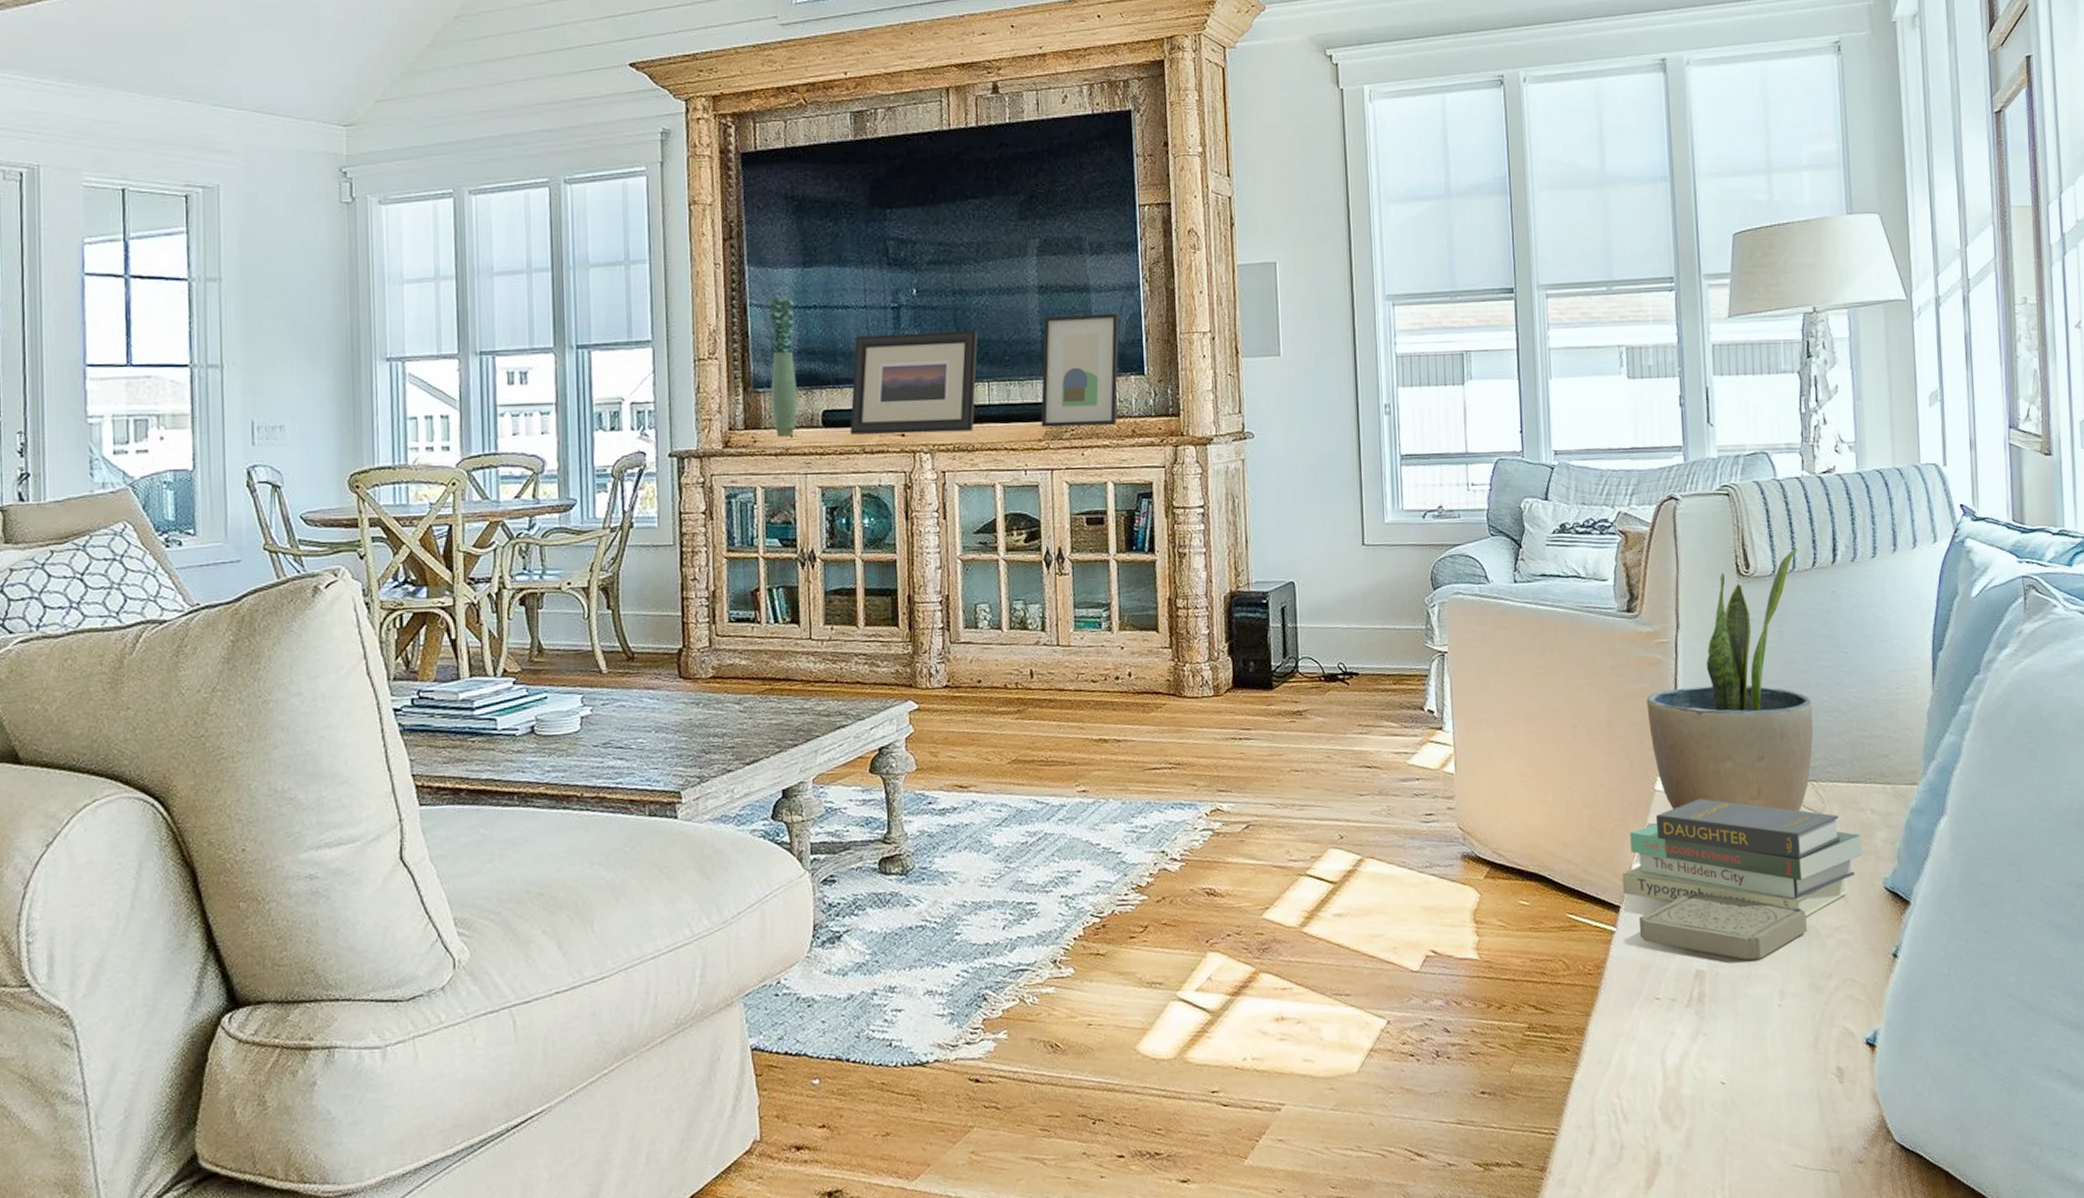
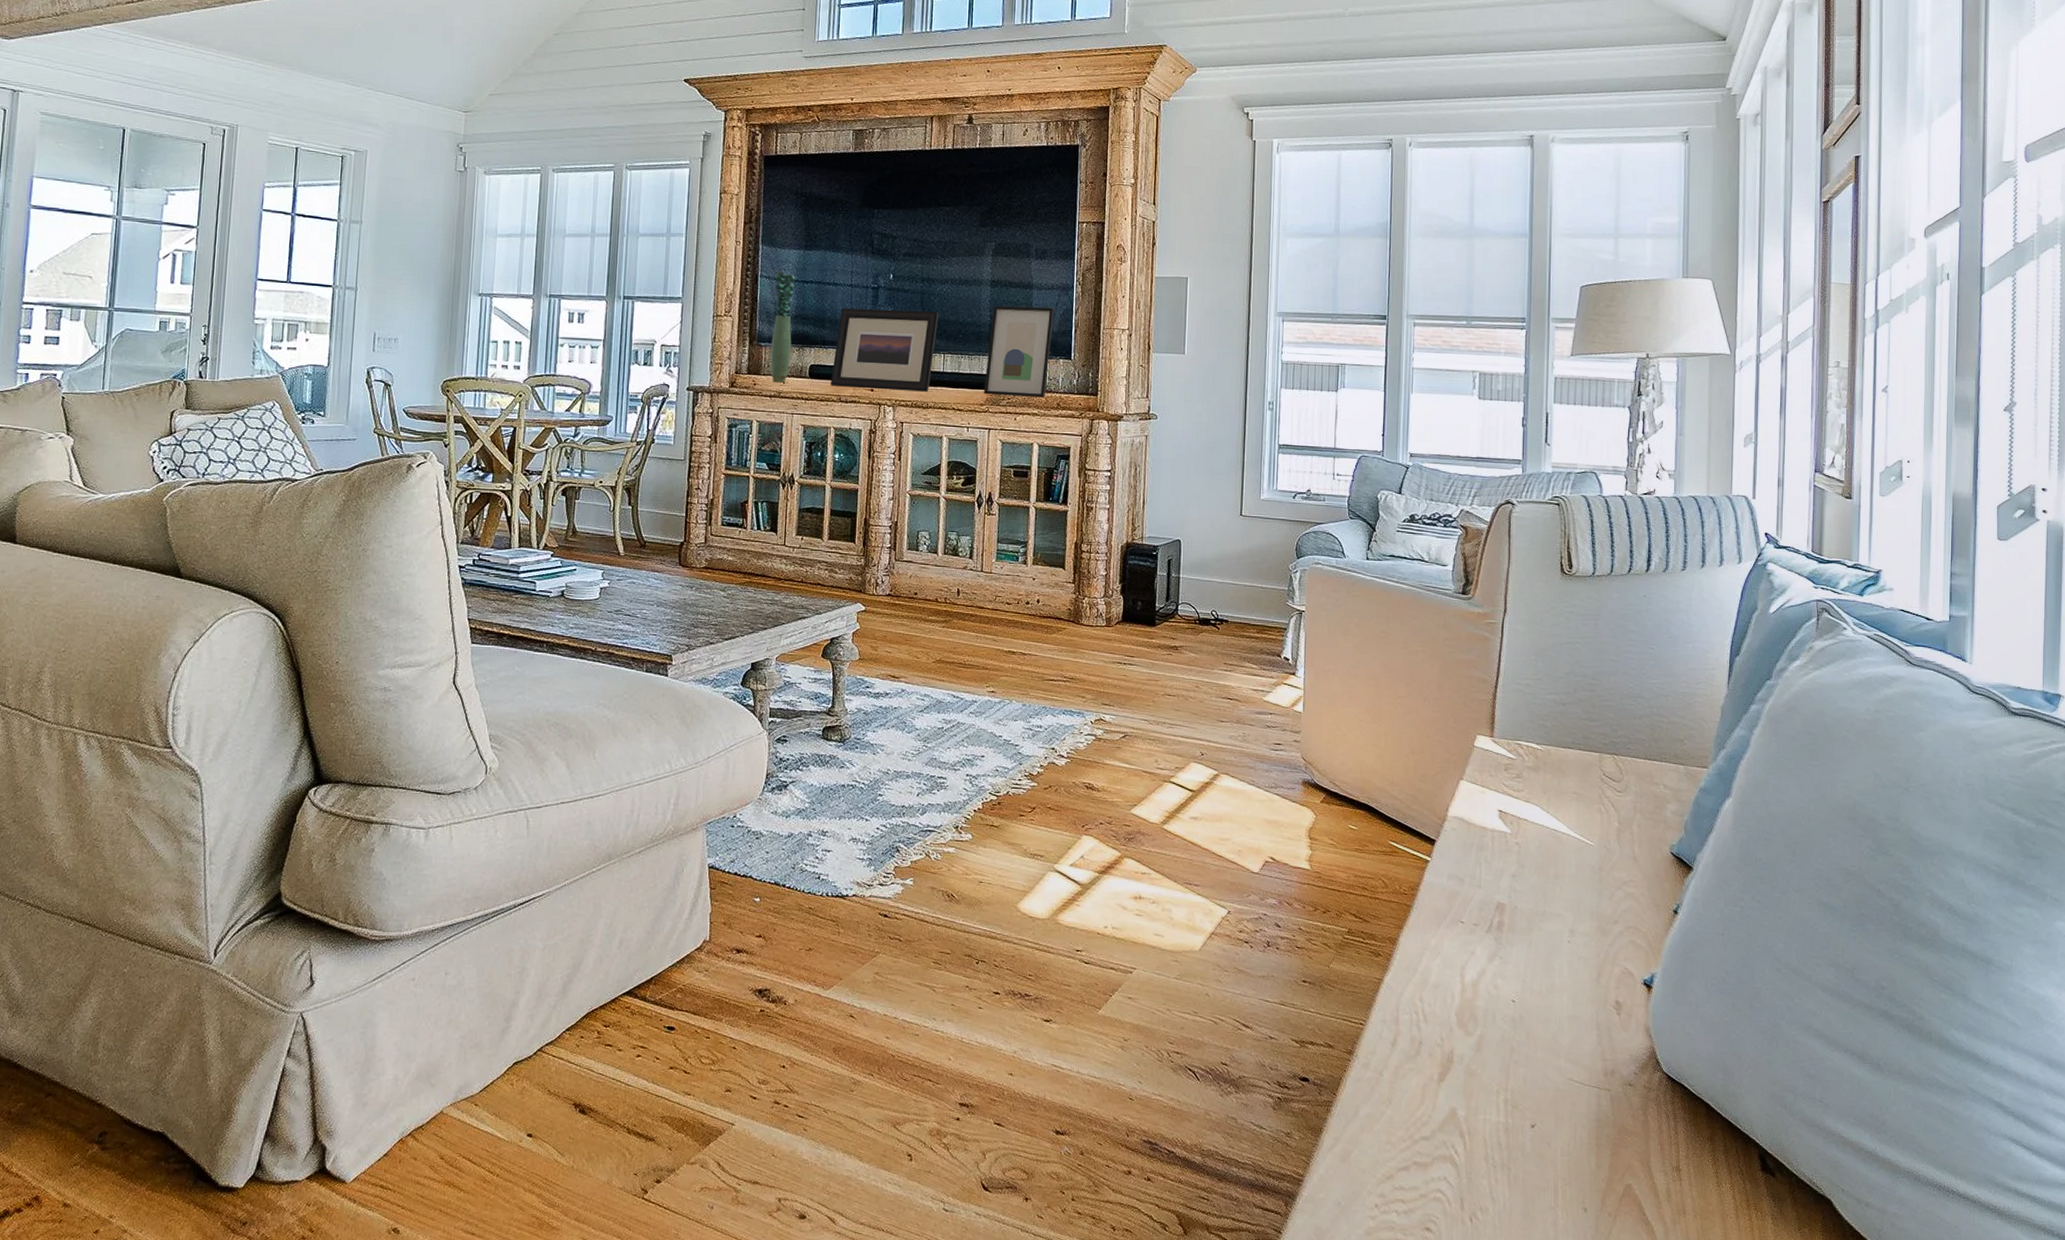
books: present [1621,798,1862,916] -> none [1439,757,1653,869]
decorative box: present [1638,892,1807,960] -> none [1450,836,1599,900]
potted plant: present [1646,548,1814,812] -> none [1472,556,1618,778]

